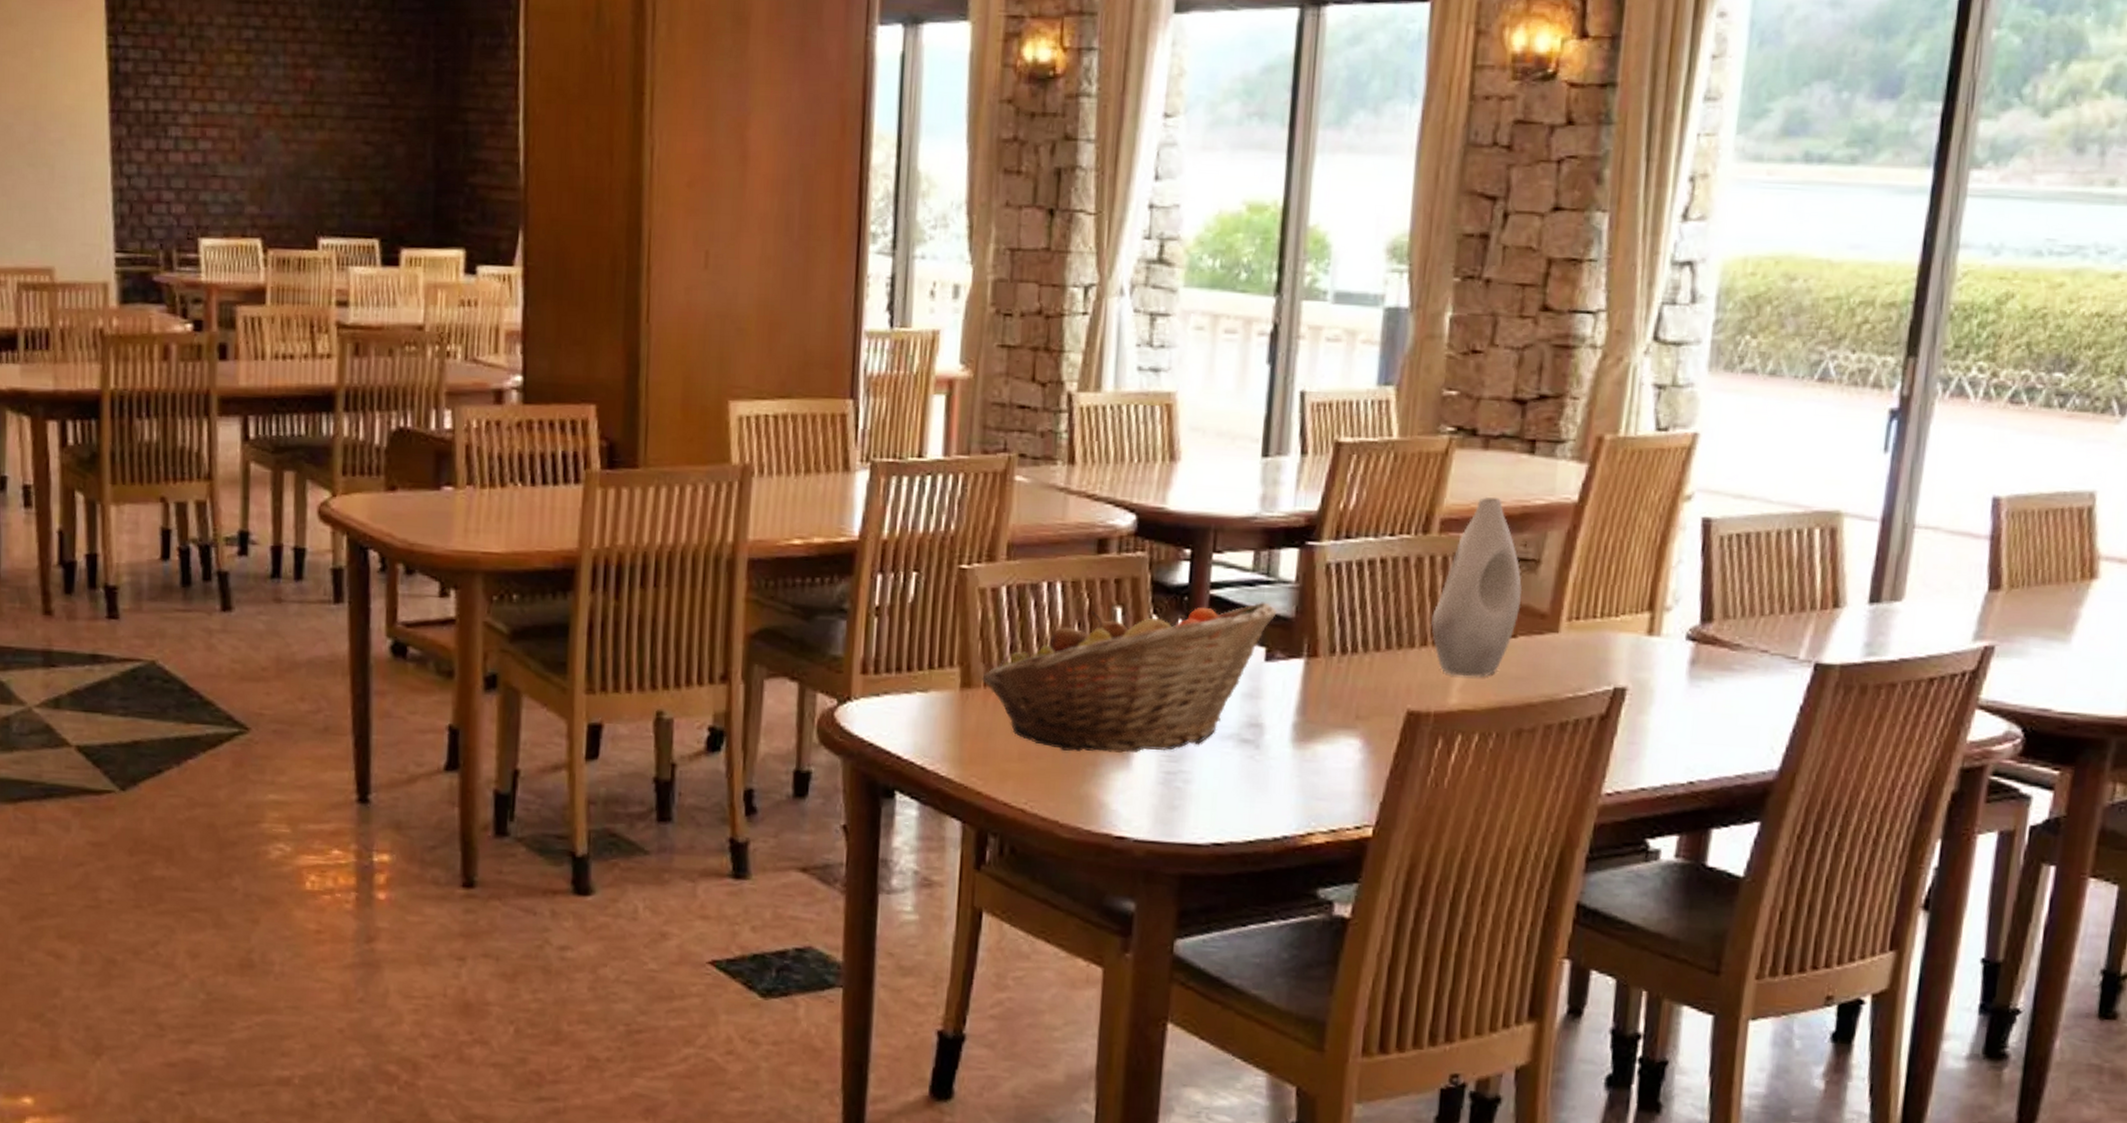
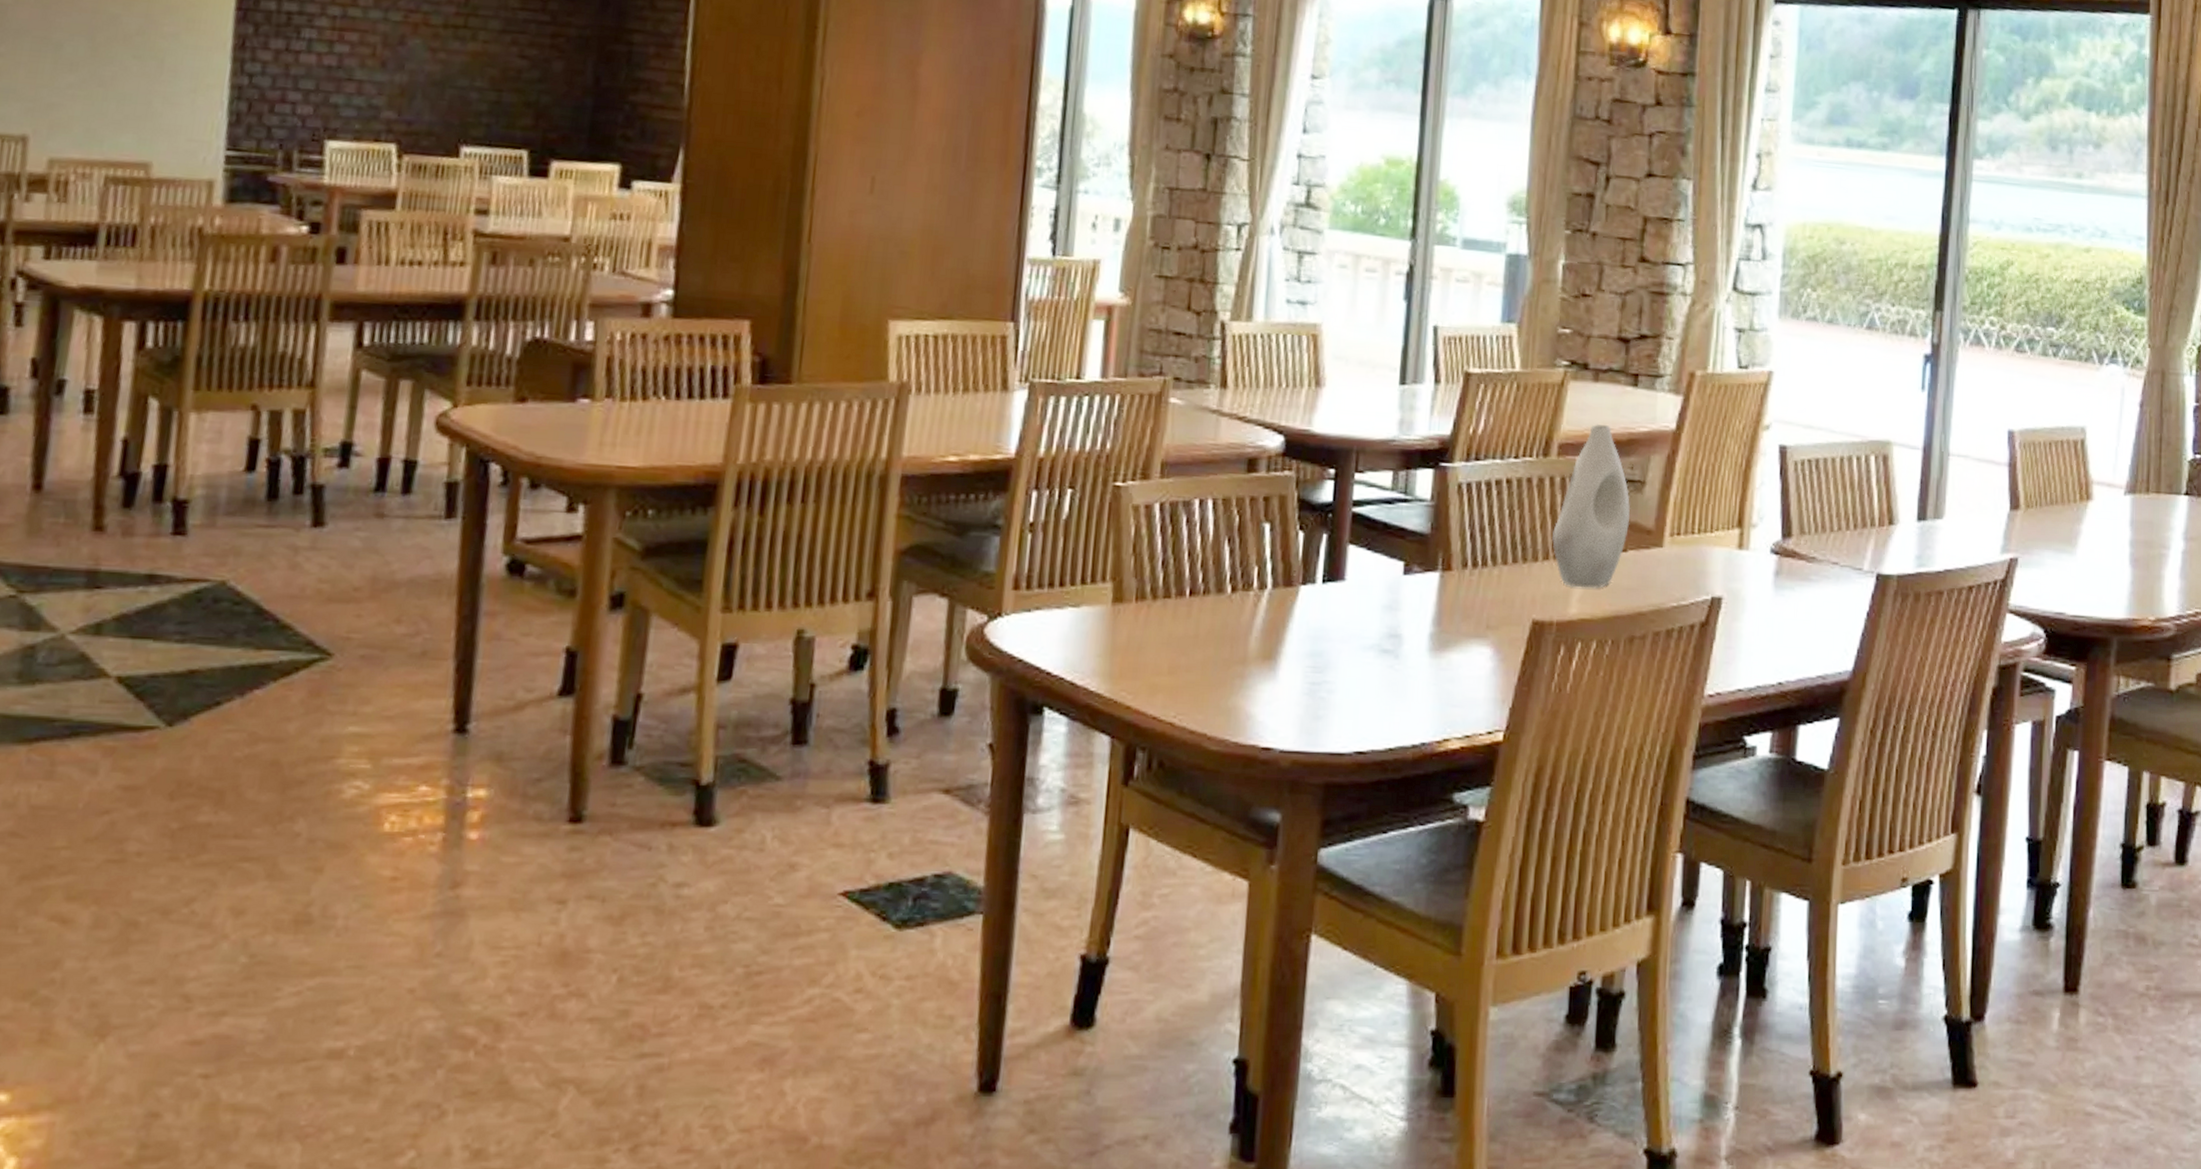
fruit basket: present [982,602,1277,753] -> none [1134,519,1414,665]

